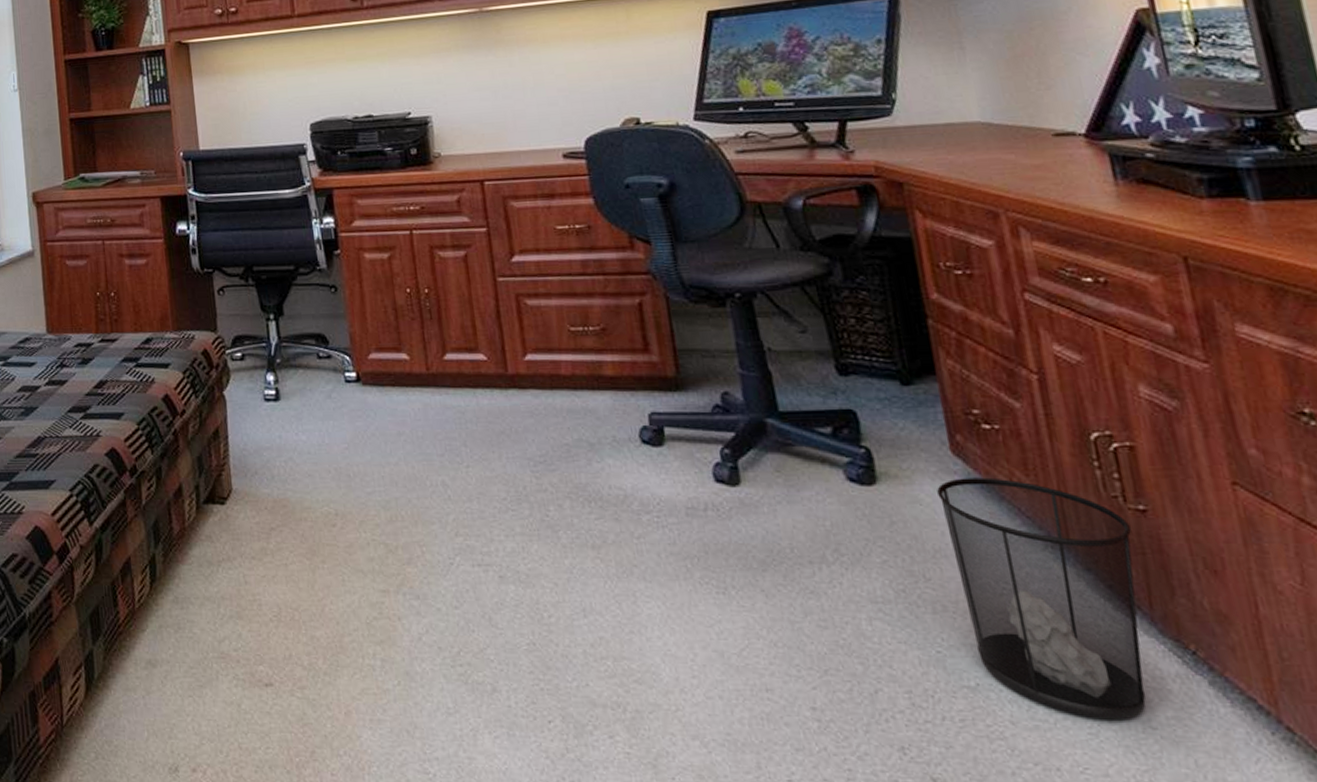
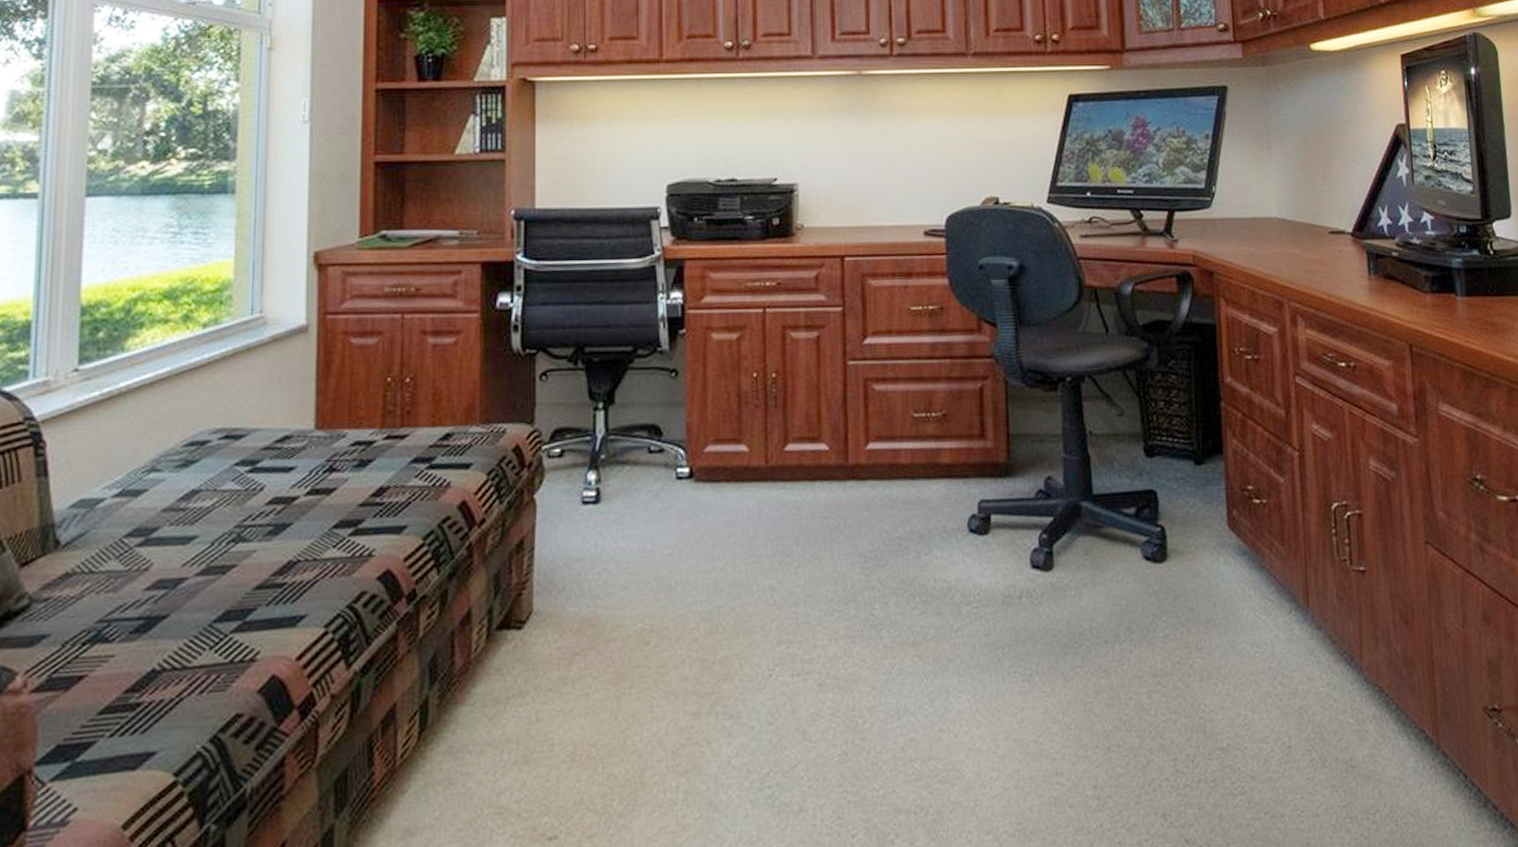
waste bin: present [937,477,1146,721] -> none [1214,549,1354,765]

